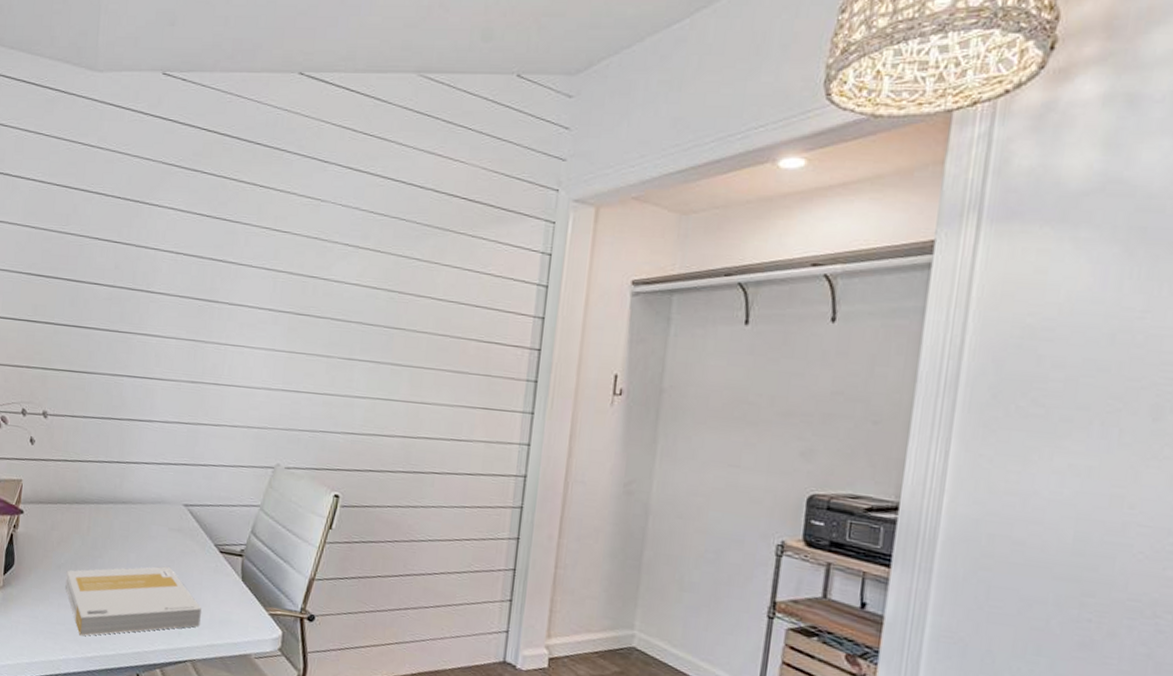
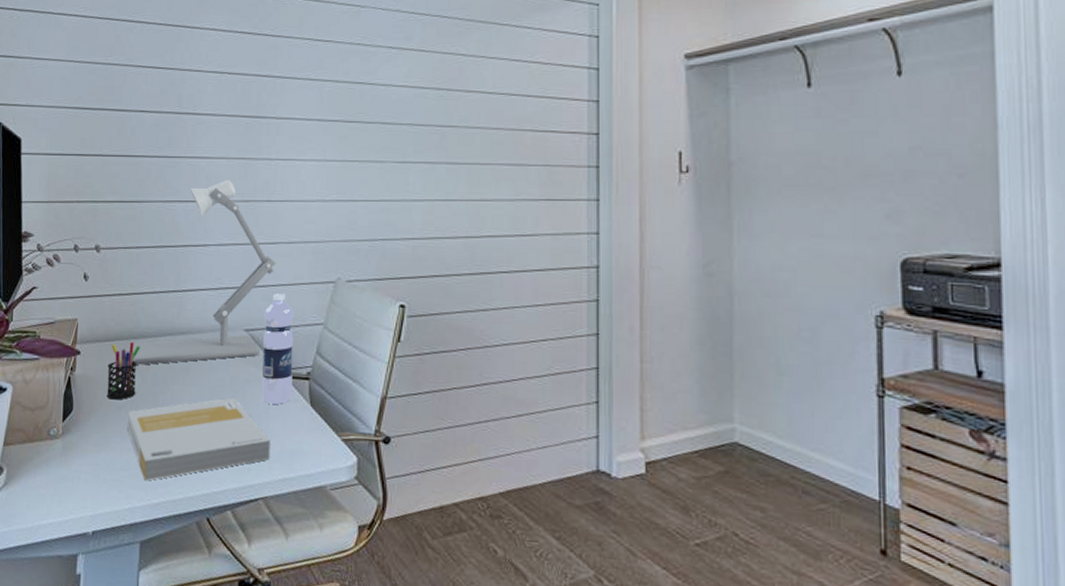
pen holder: none [47,506,82,560] -> present [107,341,140,400]
desk lamp: none [70,359,218,531] -> present [128,179,275,365]
water bottle: none [196,473,232,577] -> present [262,293,294,404]

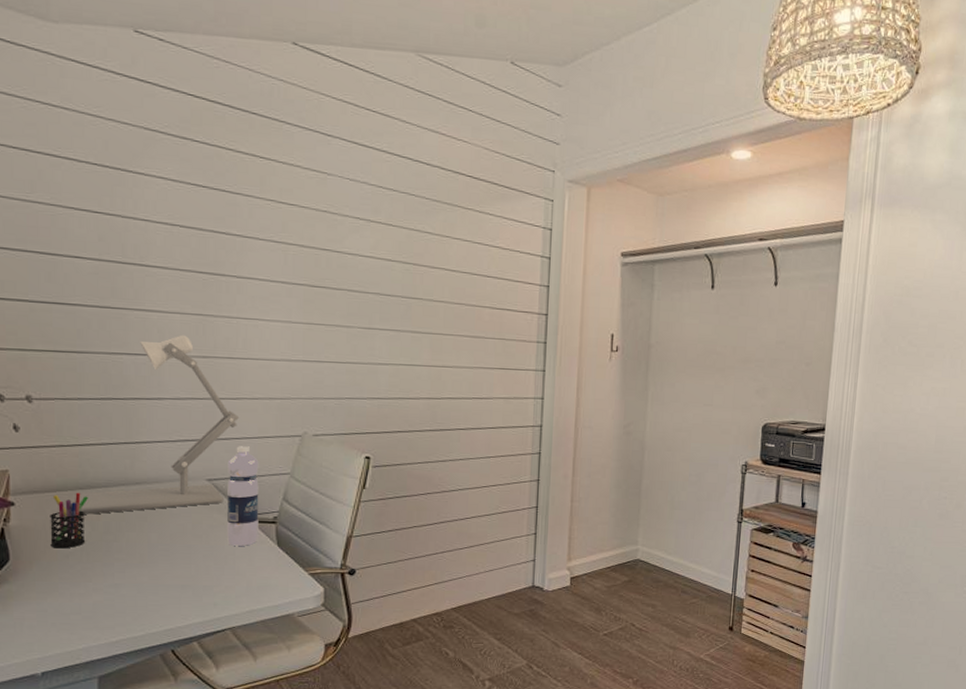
book: present [127,397,270,481] -> none [76,542,237,622]

